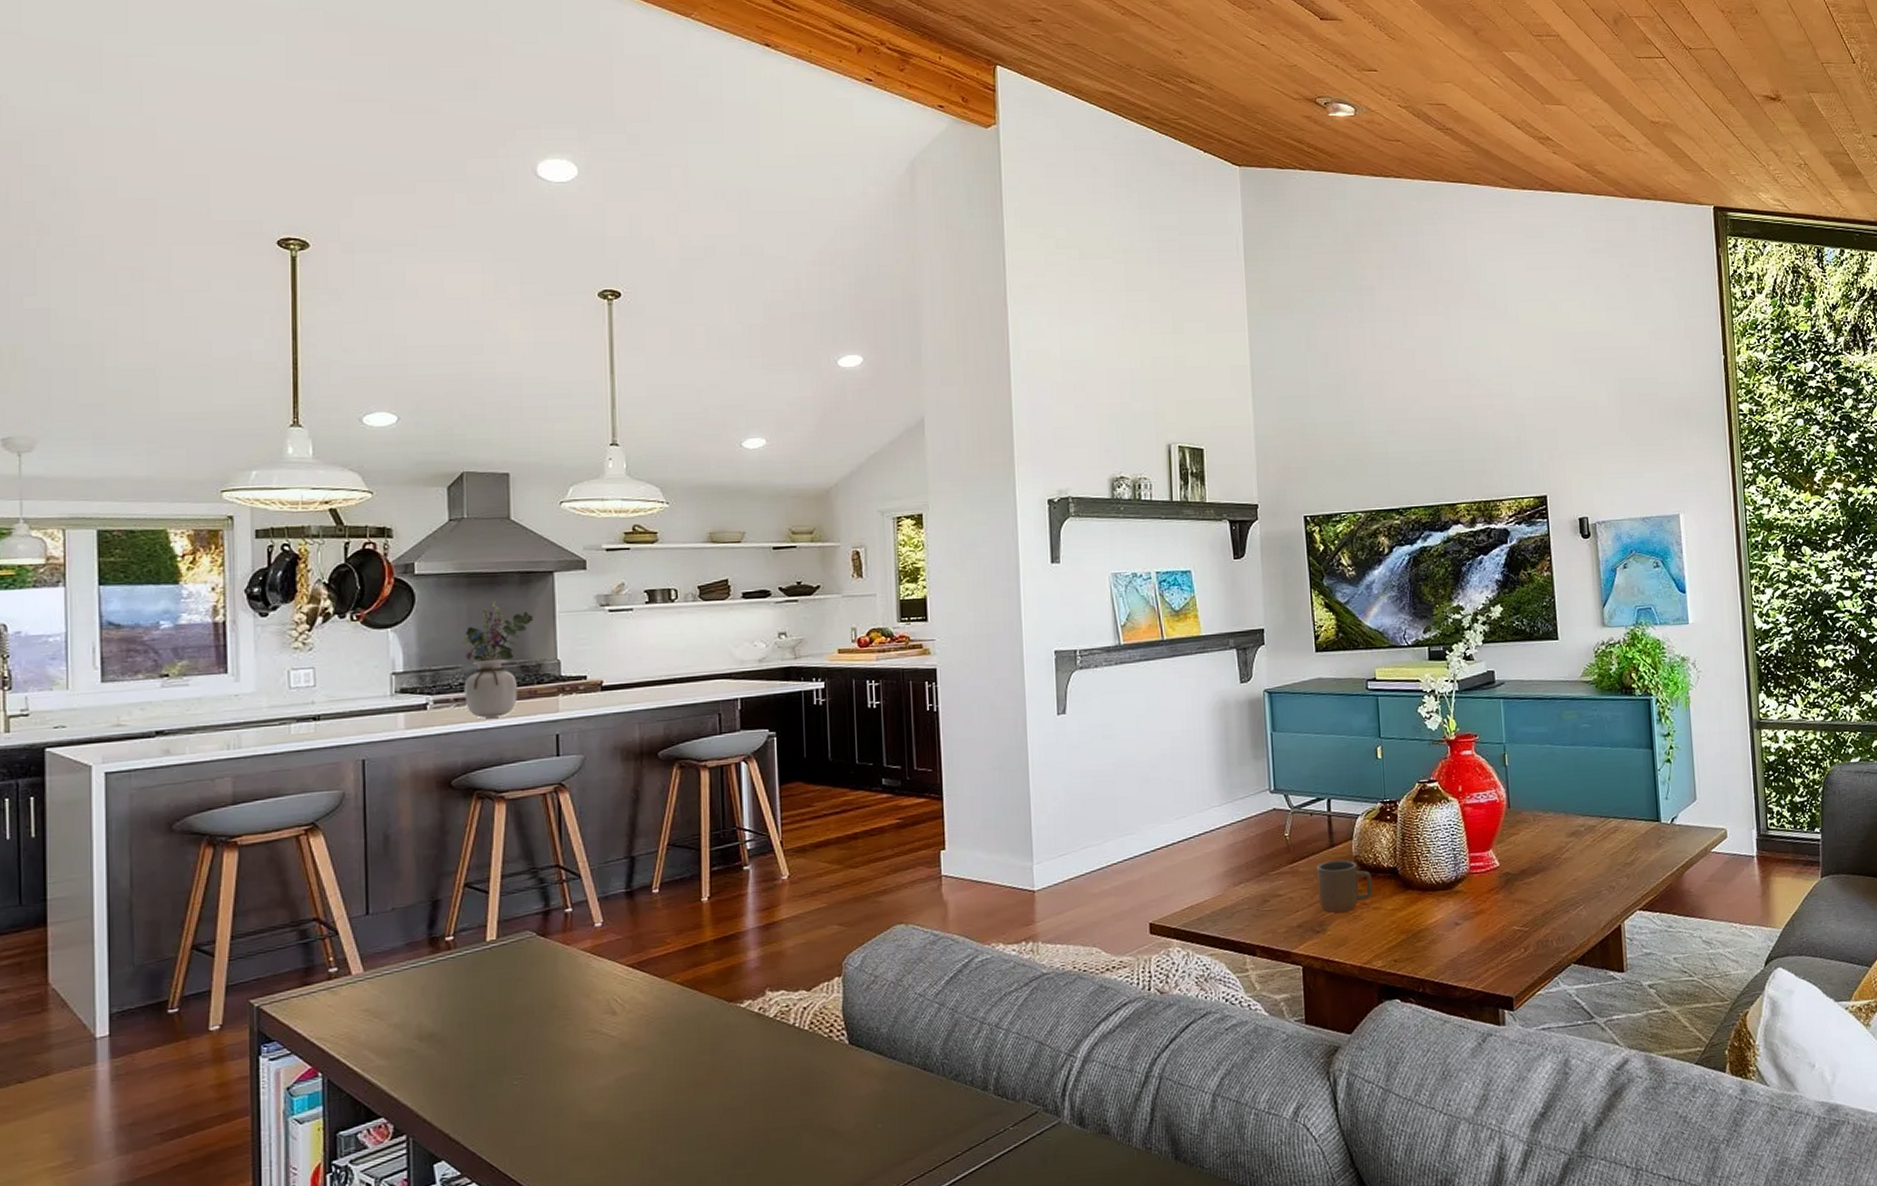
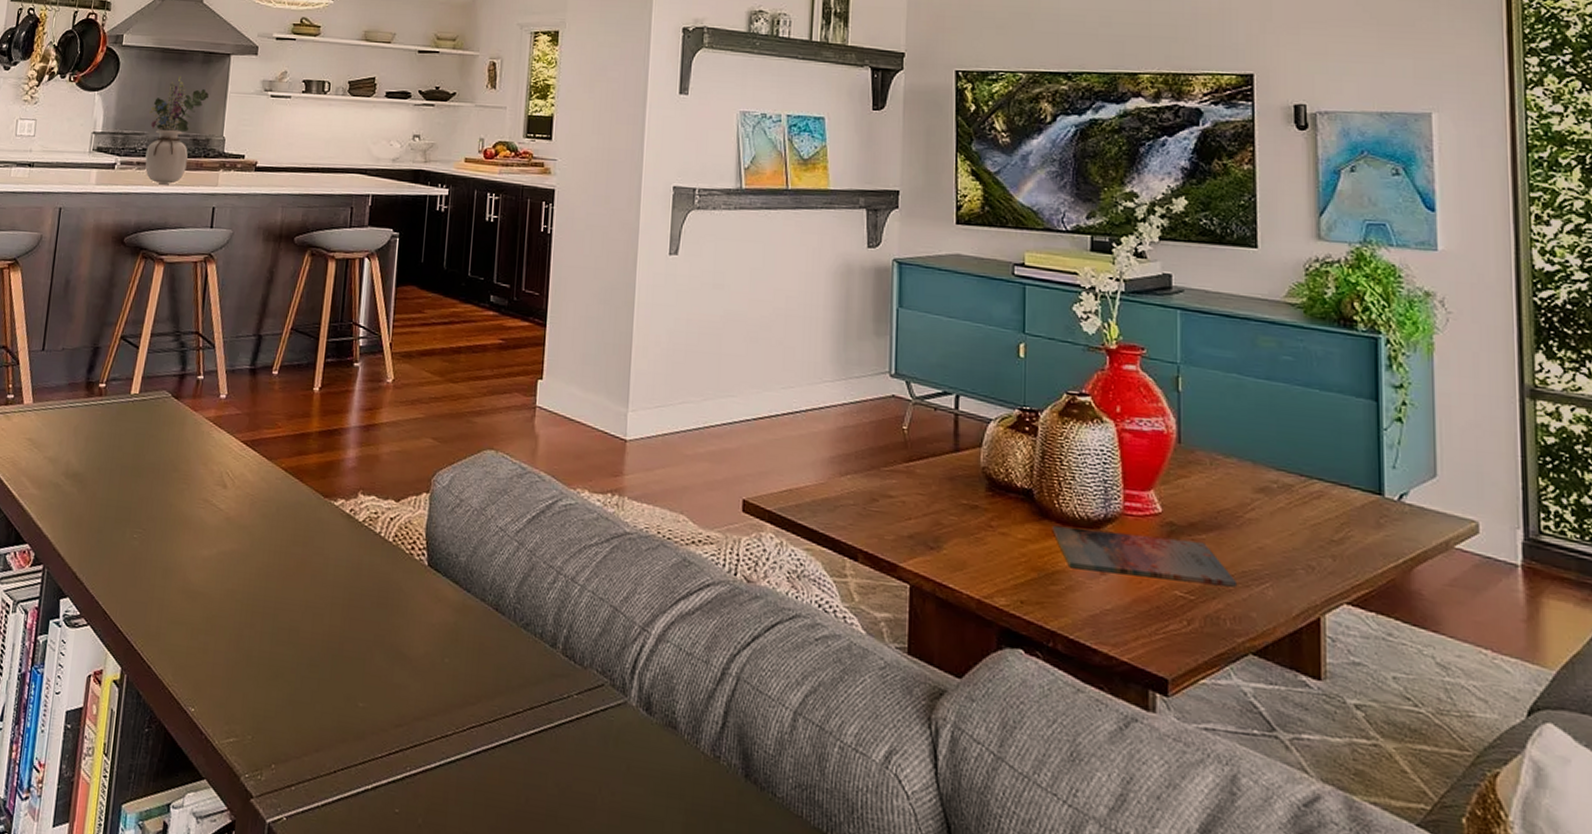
mug: present [1316,859,1373,914] -> none [935,466,1002,532]
magazine: none [1415,883,1560,925] -> present [1052,525,1238,588]

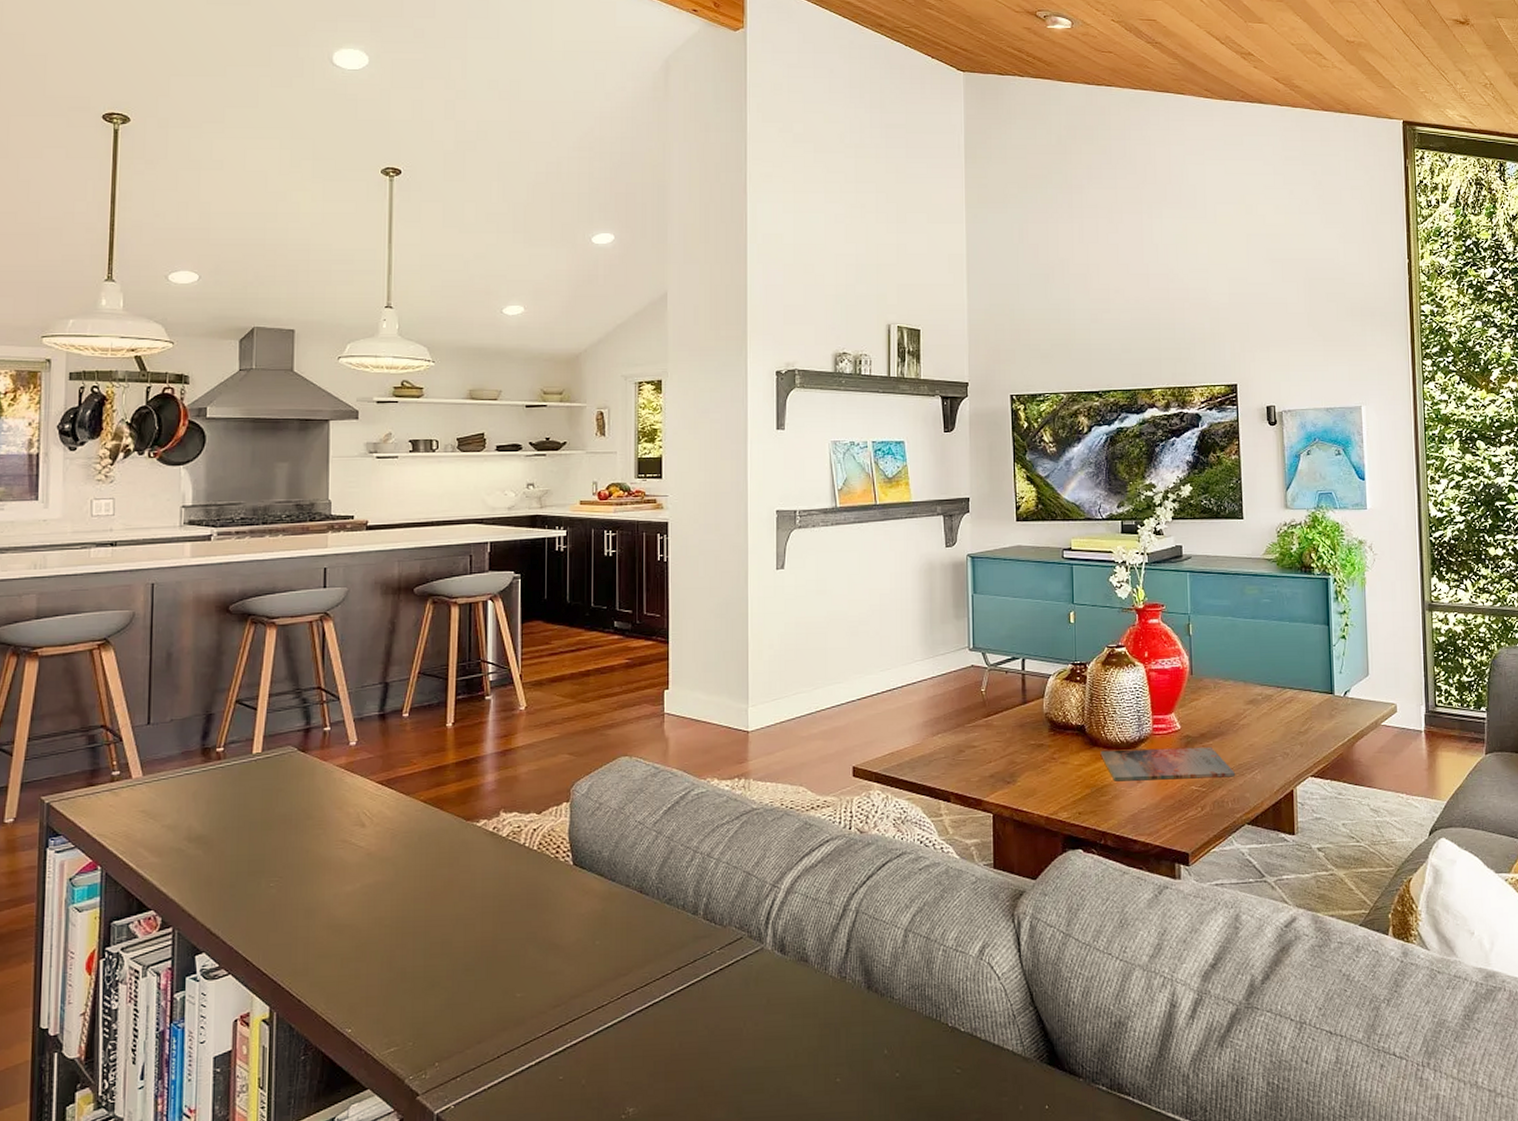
bouquet: present [144,76,209,184] -> none [244,444,309,550]

